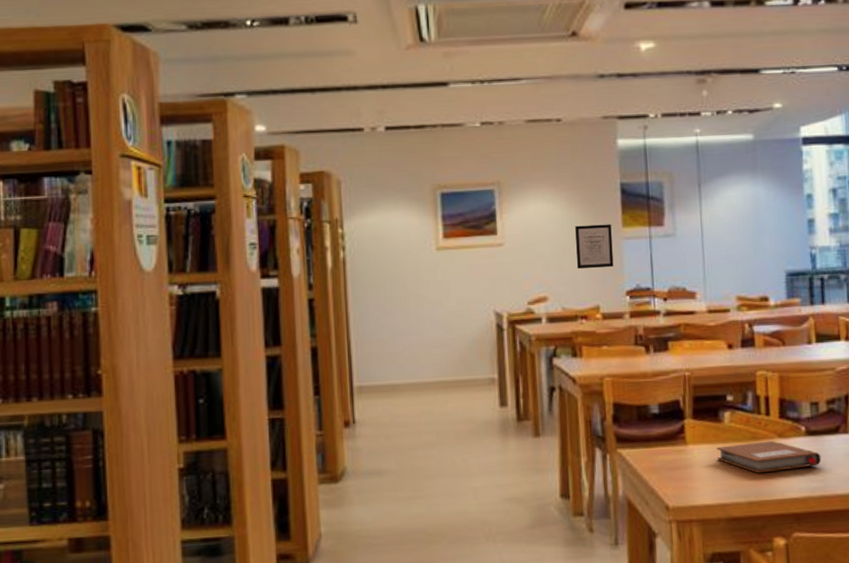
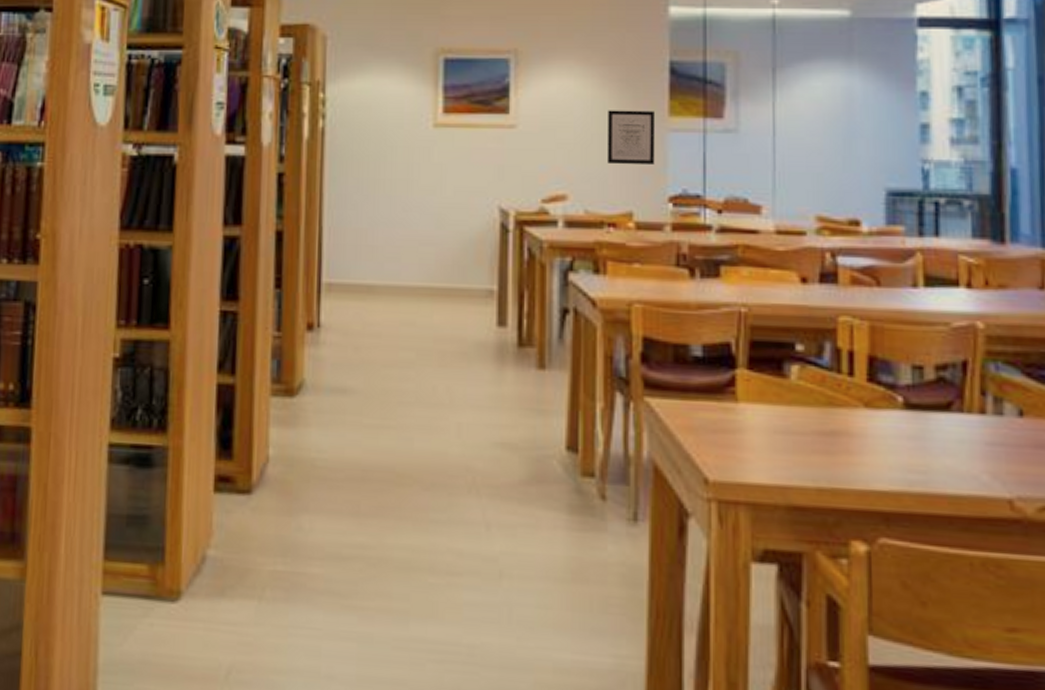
notebook: present [717,440,822,474] -> none [778,409,924,452]

